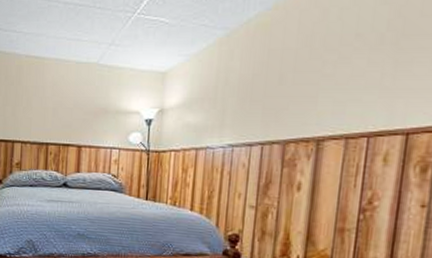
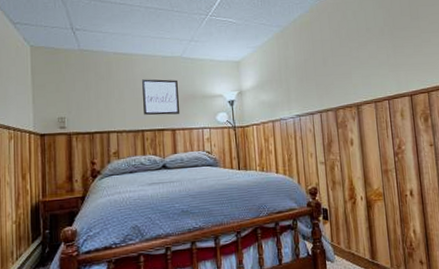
wall art: none [50,87,91,129] -> present [141,79,180,116]

